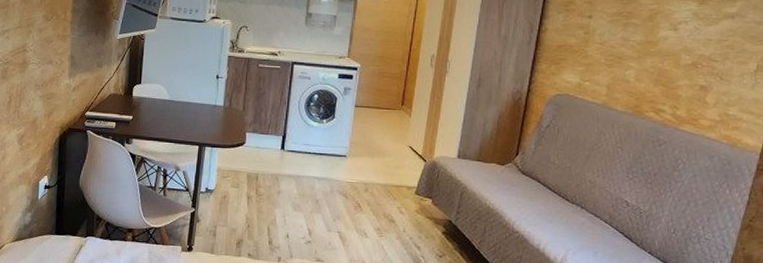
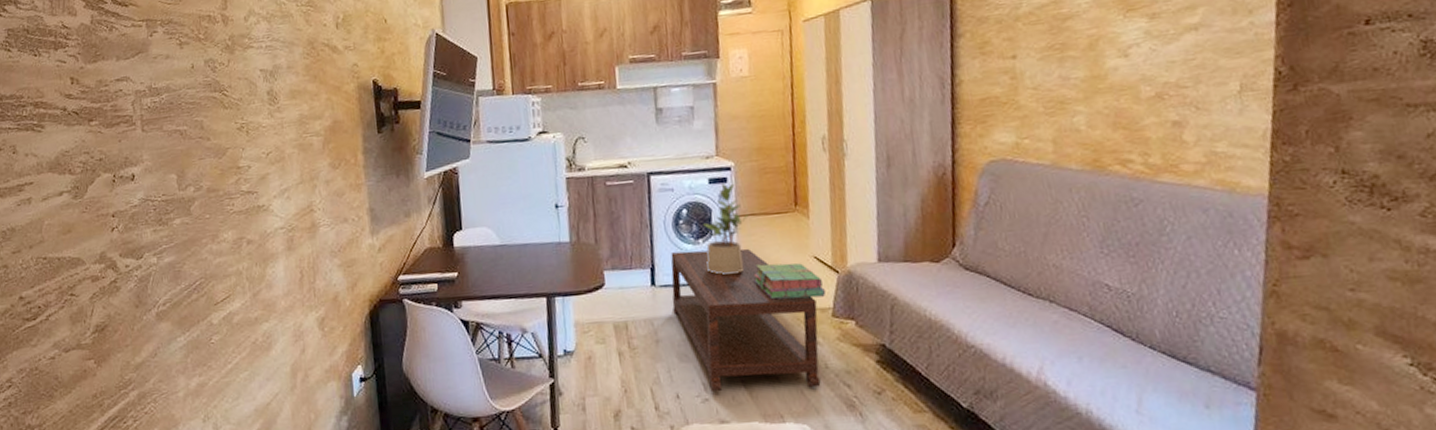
coffee table: none [294,126,405,245] -> present [670,248,821,391]
potted plant: none [325,79,365,150] -> present [703,182,749,275]
stack of books: none [361,146,413,178] -> present [753,263,825,300]

